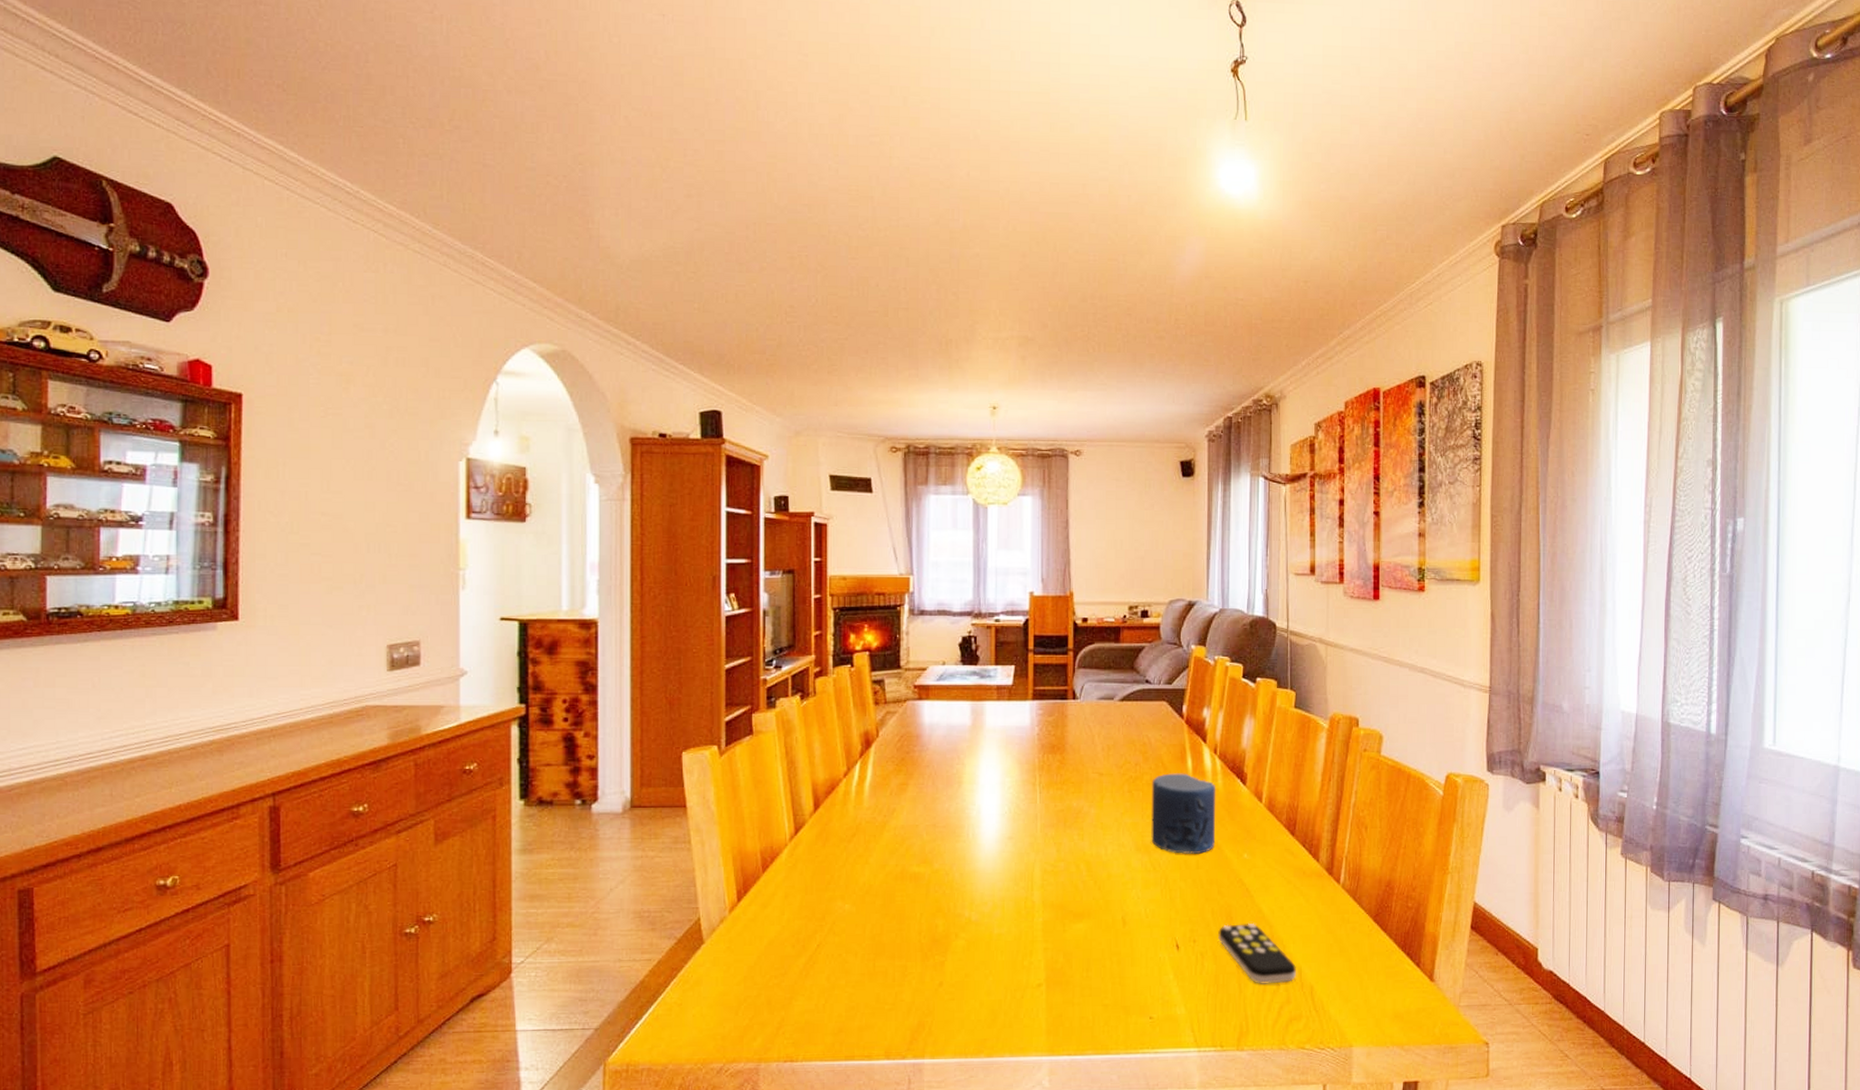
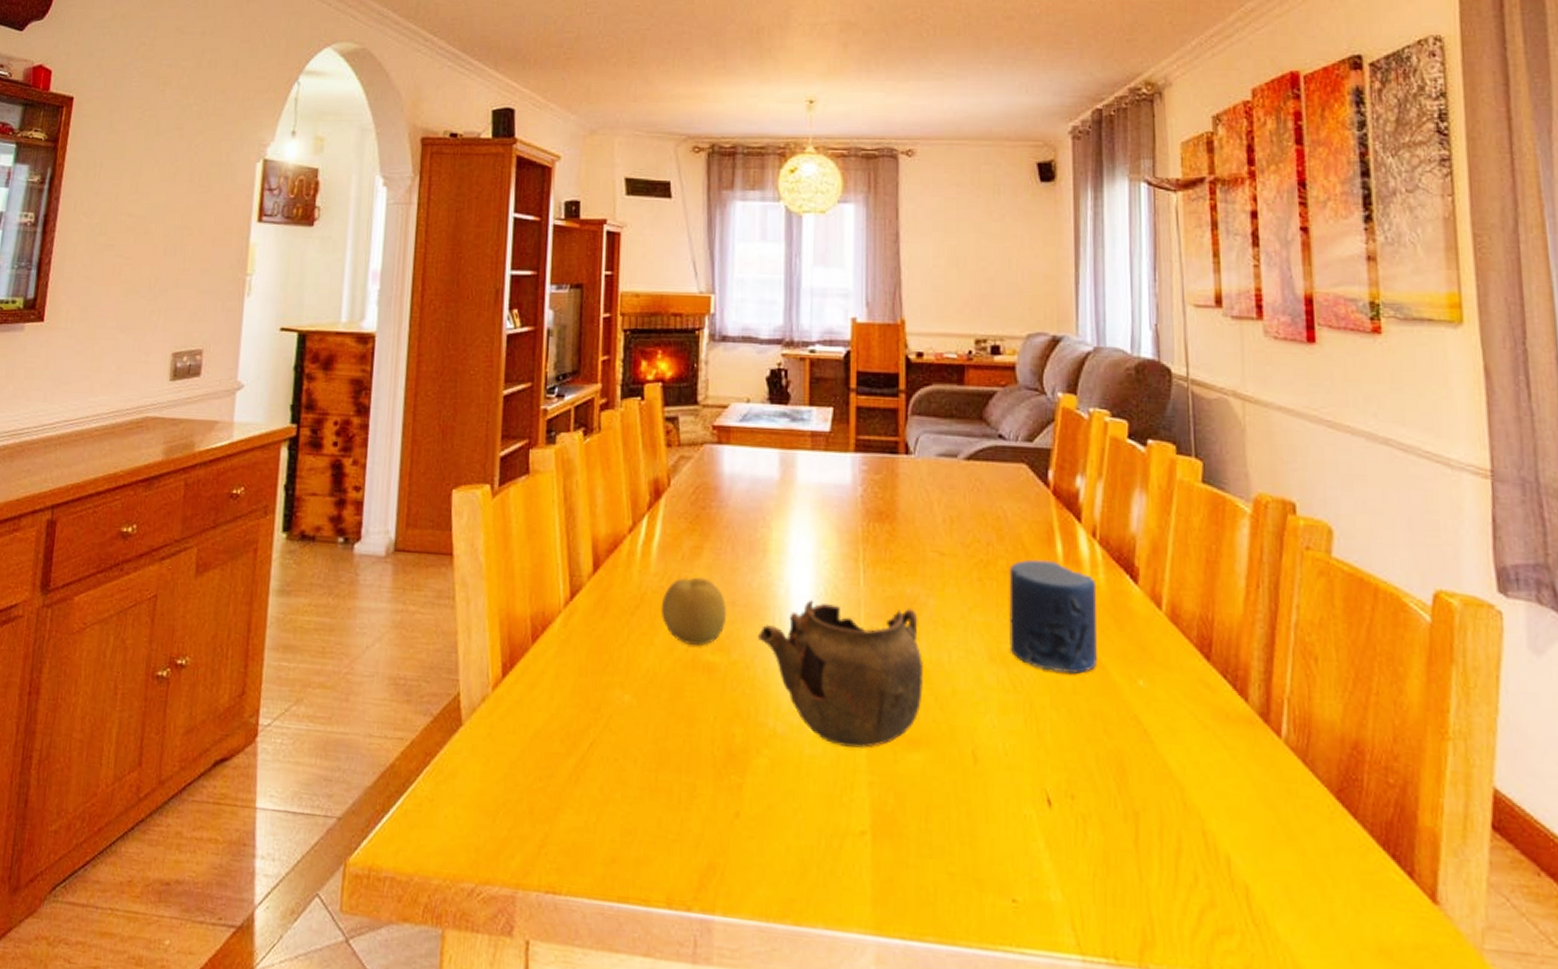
fruit: none [873,807,930,861] -> present [660,577,727,645]
teapot: none [954,817,1087,925] -> present [757,600,924,748]
remote control: present [1218,924,1296,984] -> none [1106,778,1222,876]

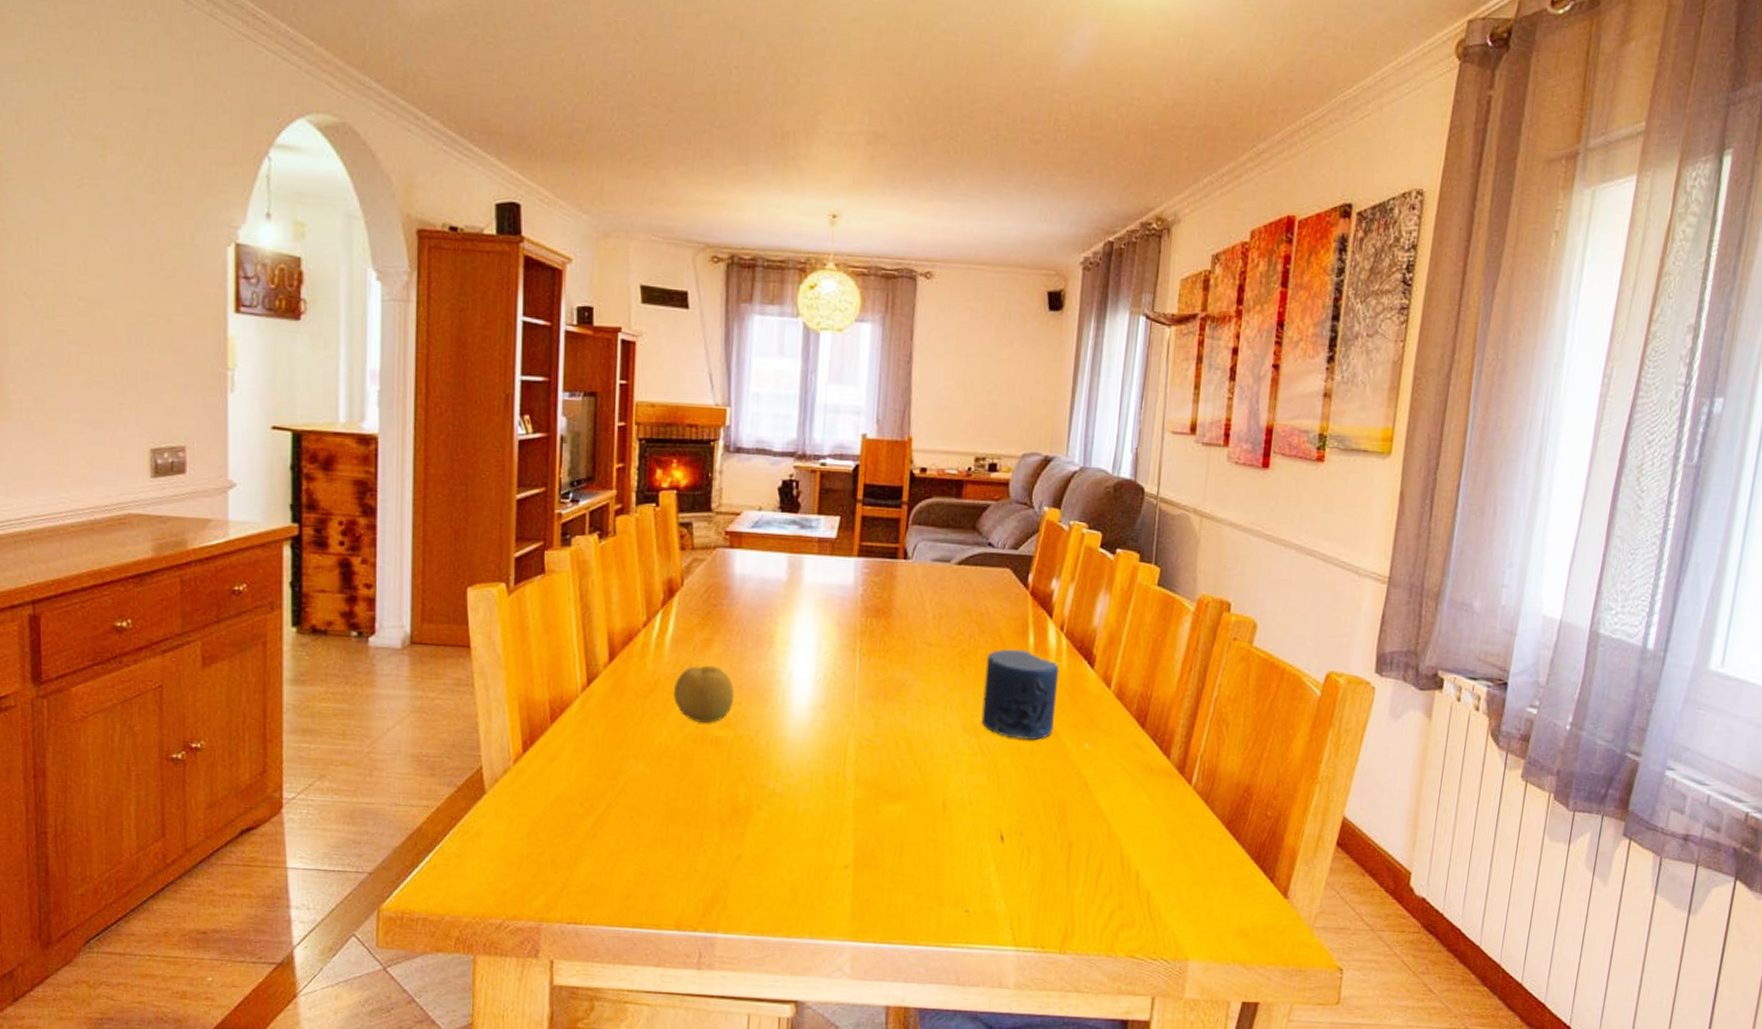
teapot: present [757,600,924,748] -> none [761,684,907,802]

